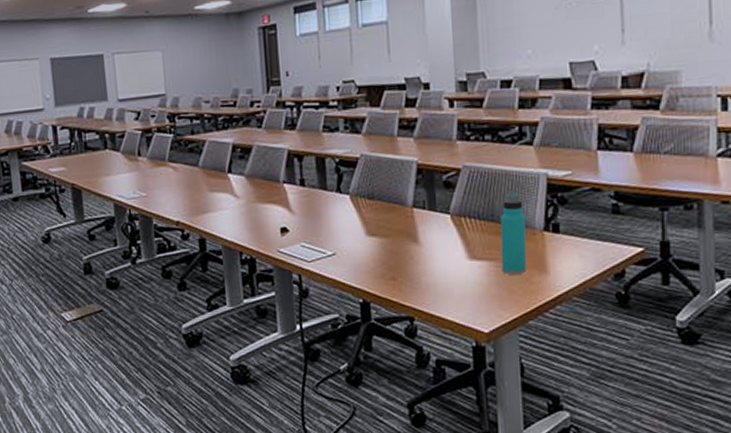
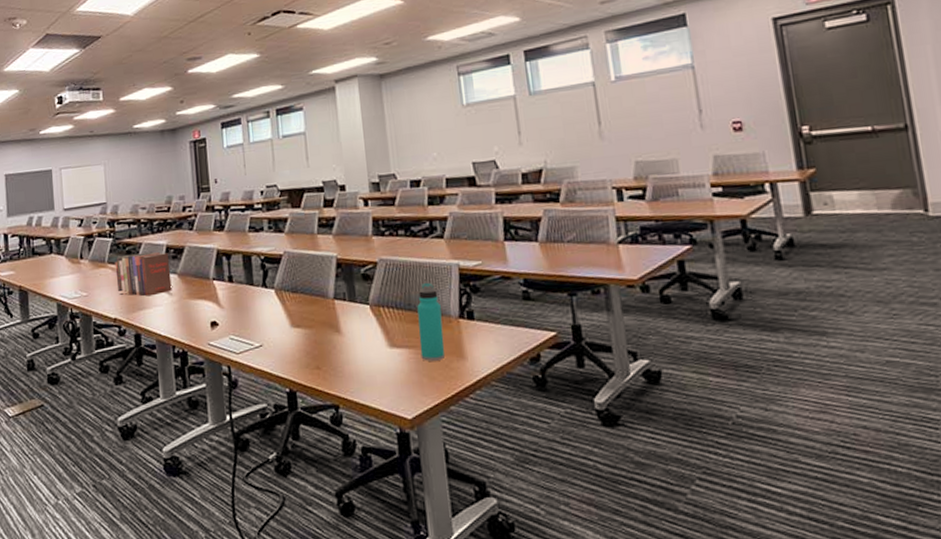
books: none [176,150,239,199] -> present [115,252,172,297]

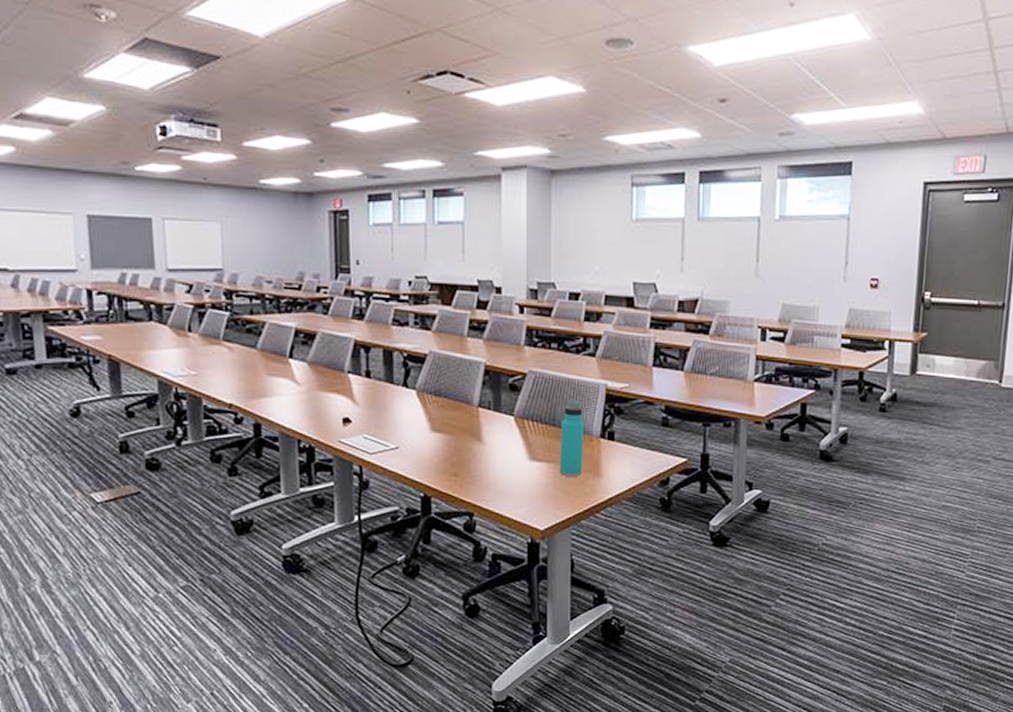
books: present [115,252,172,297] -> none [232,333,300,383]

